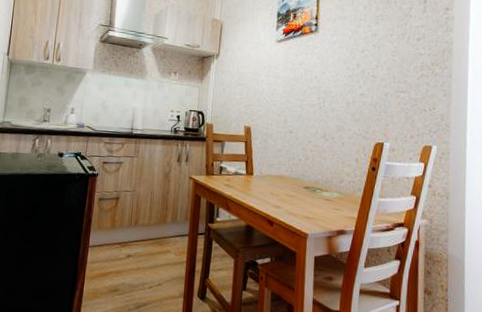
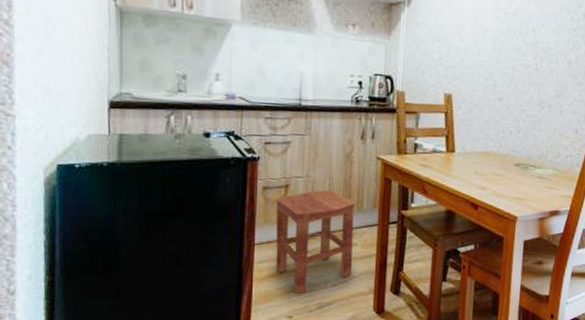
stool: none [103,203,171,293] -> present [275,190,356,294]

